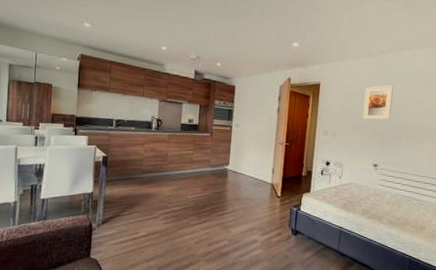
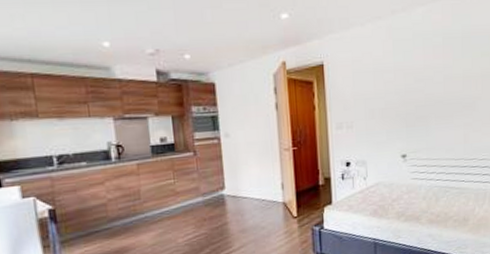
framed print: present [362,85,394,120] -> none [379,53,413,102]

